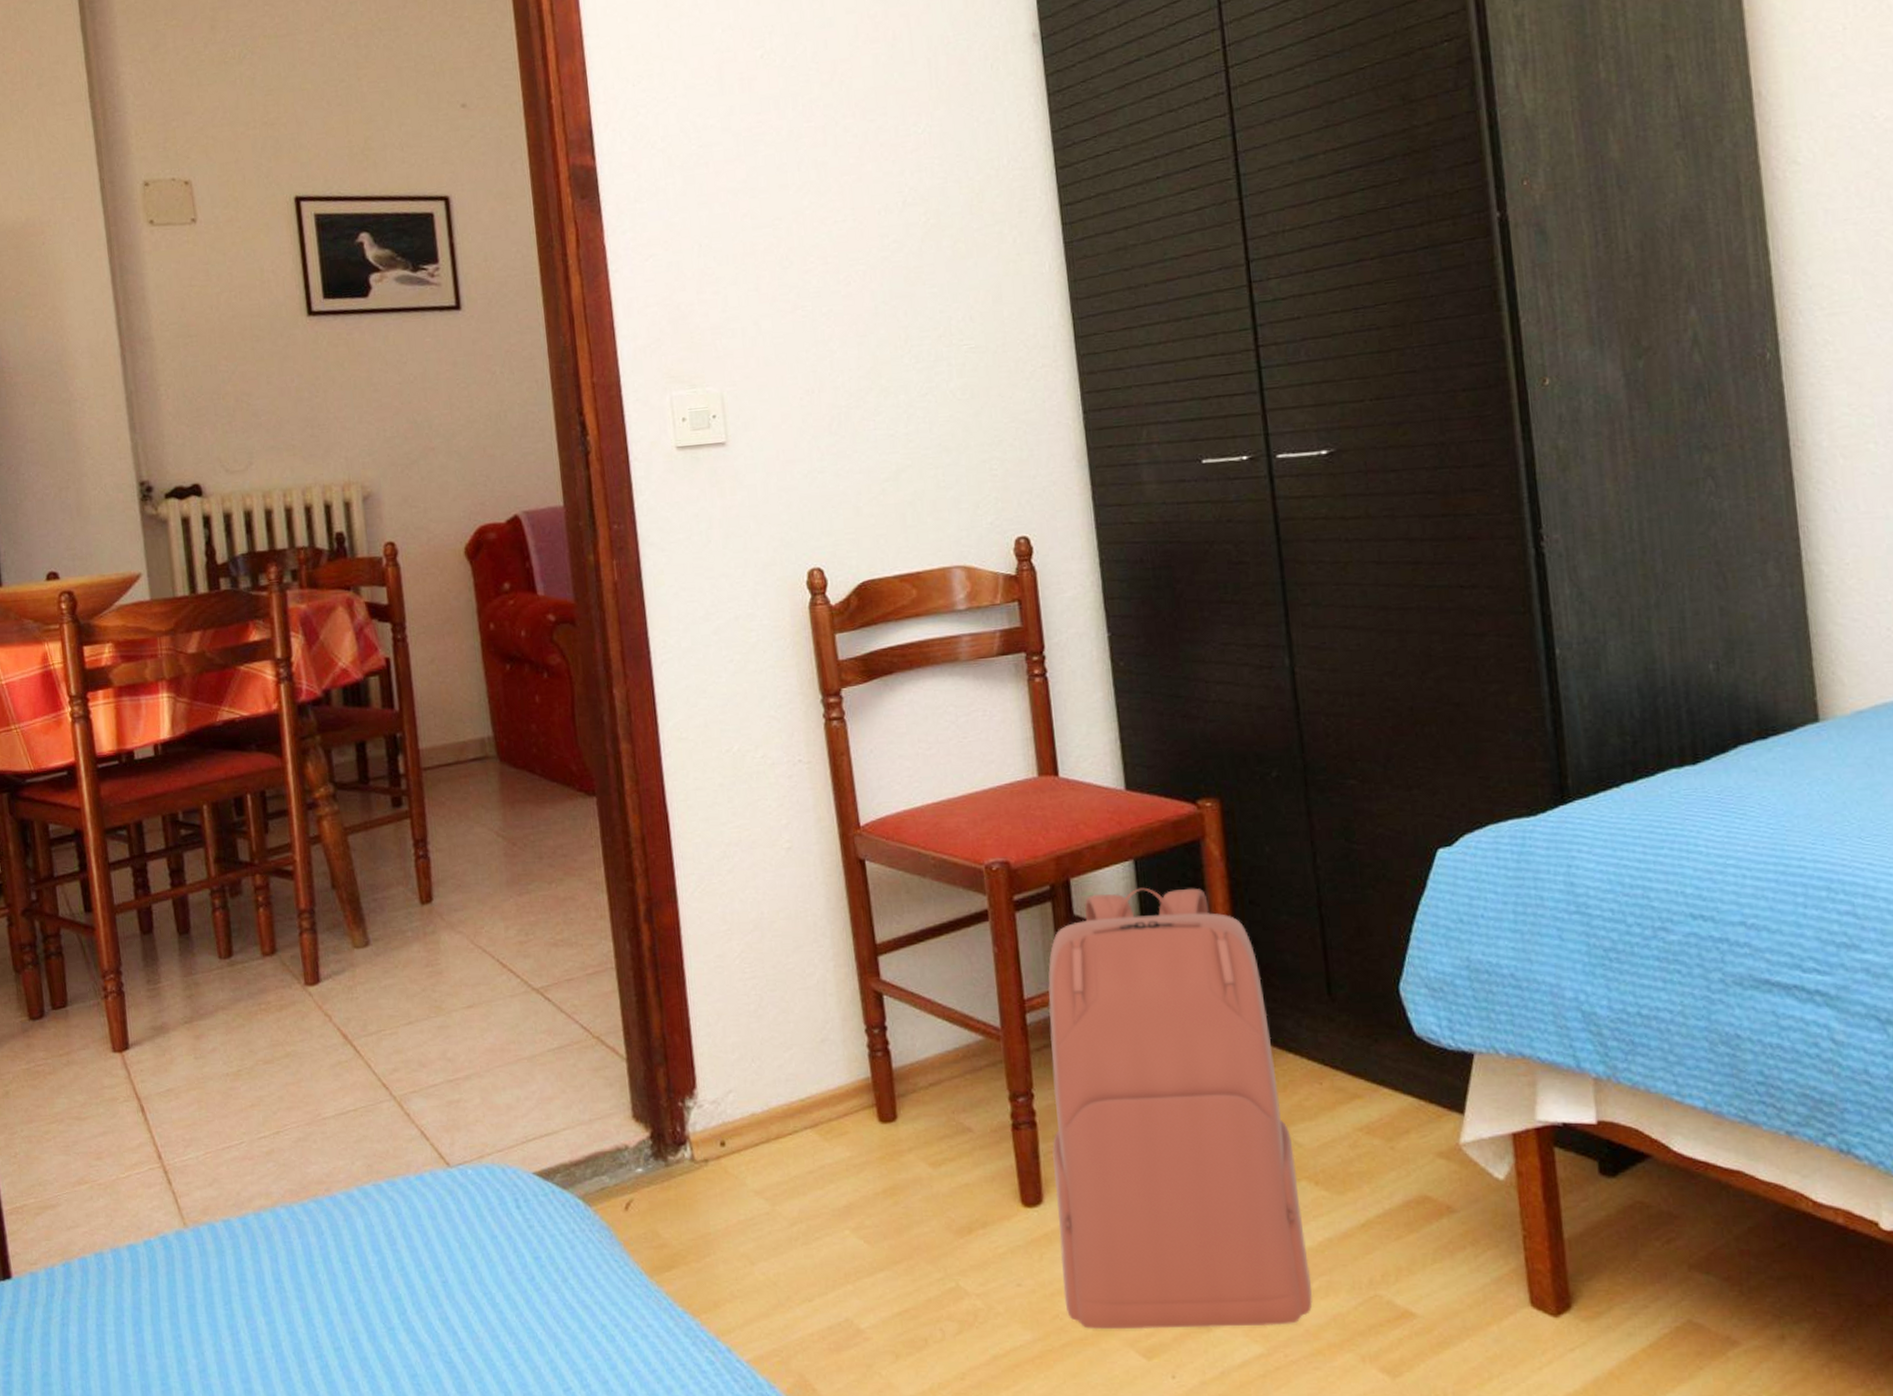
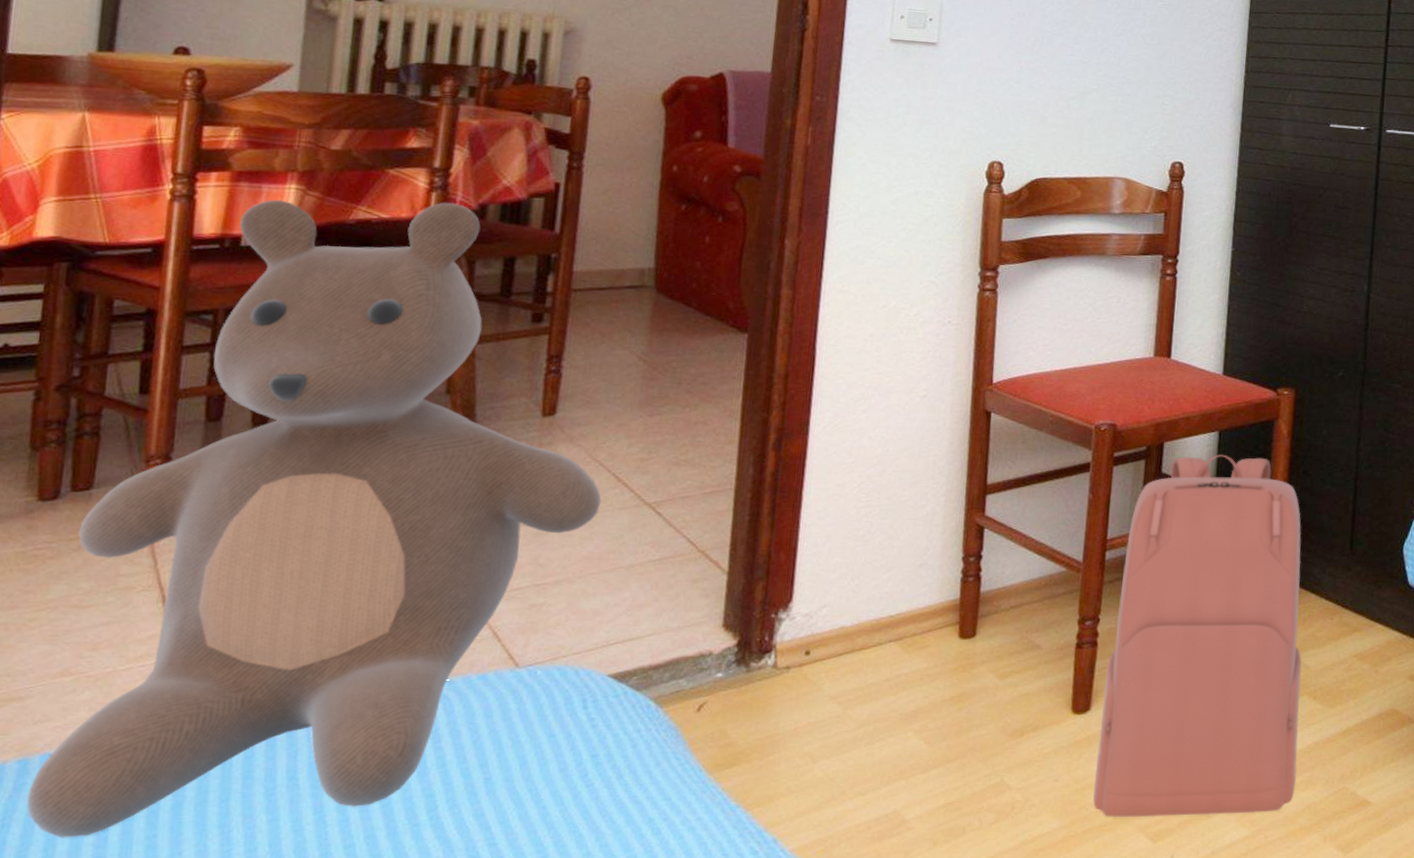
teddy bear: none [65,692,492,1337] -> present [26,199,602,838]

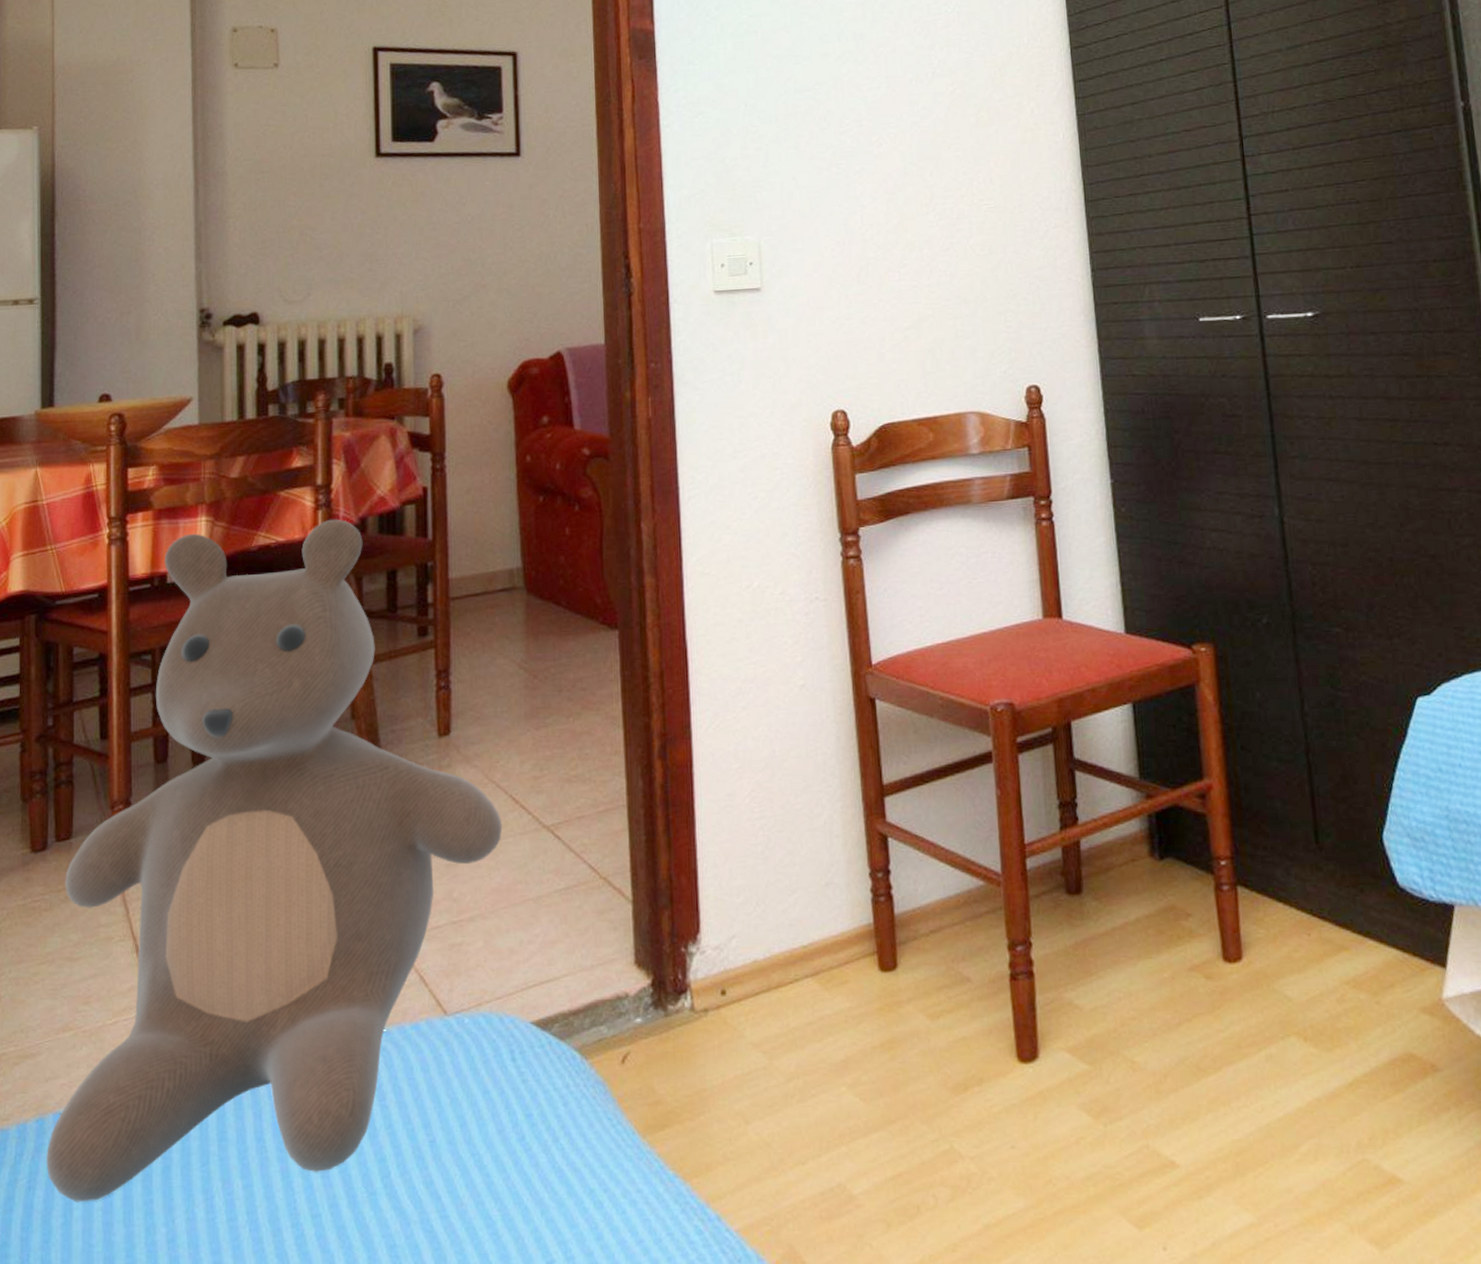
backpack: present [1093,454,1302,818] -> none [1048,731,1302,1197]

